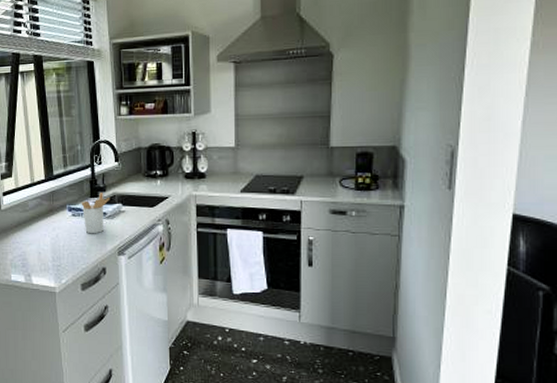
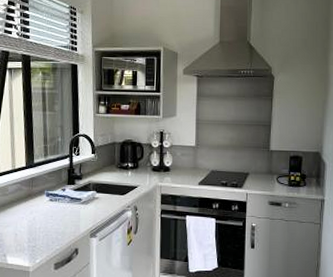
utensil holder: present [81,193,110,234] -> none [59,181,86,218]

